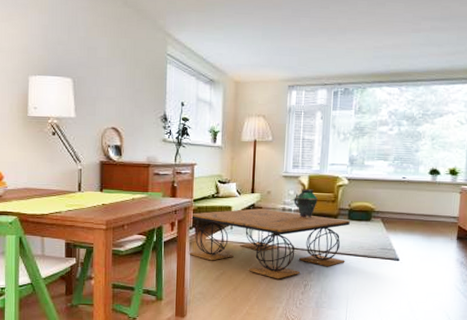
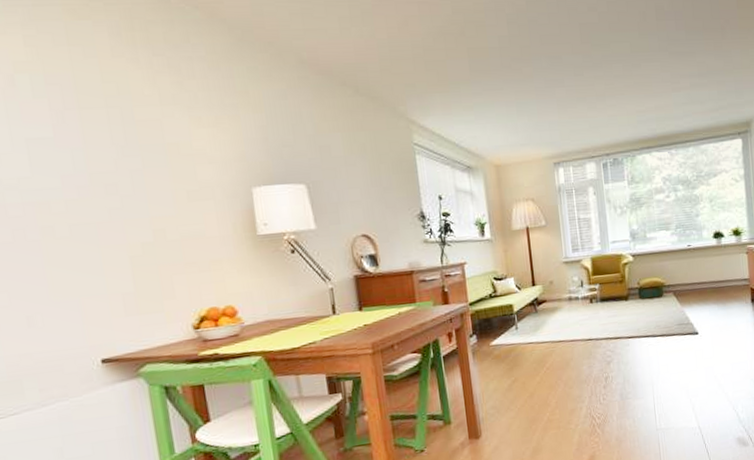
coffee table: present [189,208,350,280] -> none [469,299,644,377]
ceramic vessel: present [293,188,318,218] -> none [579,271,605,305]

